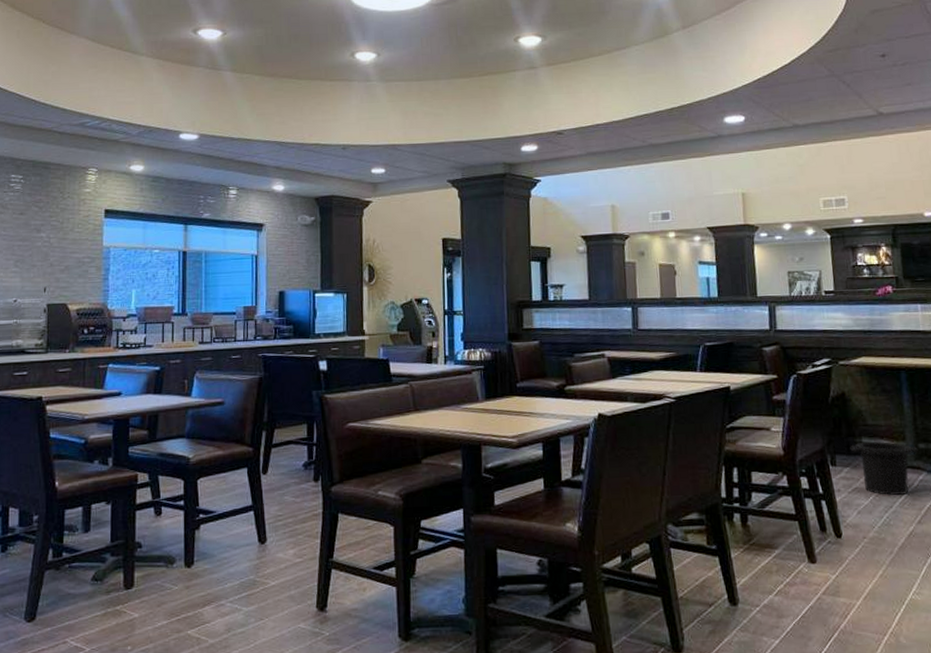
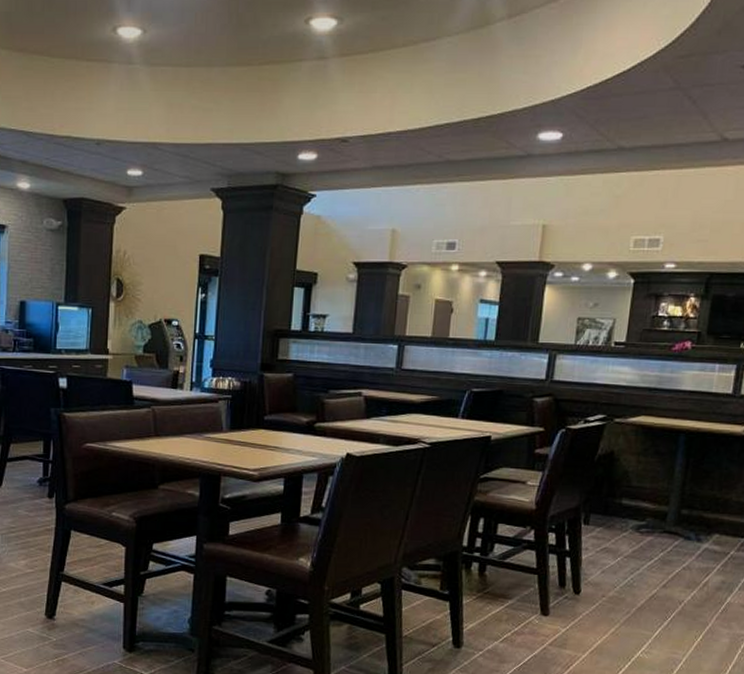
trash can: present [850,442,919,496] -> none [607,504,680,559]

